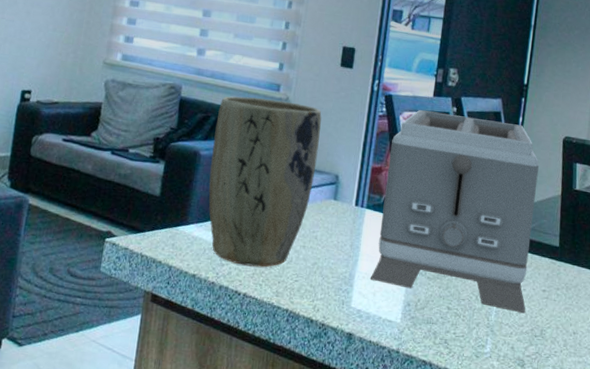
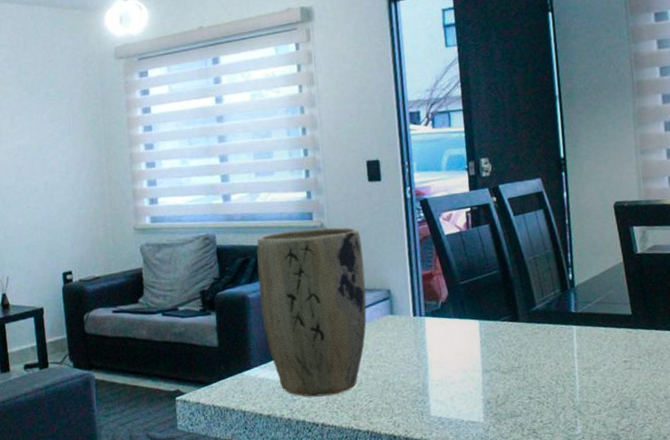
toaster: present [370,110,539,314] -> none [436,200,611,388]

